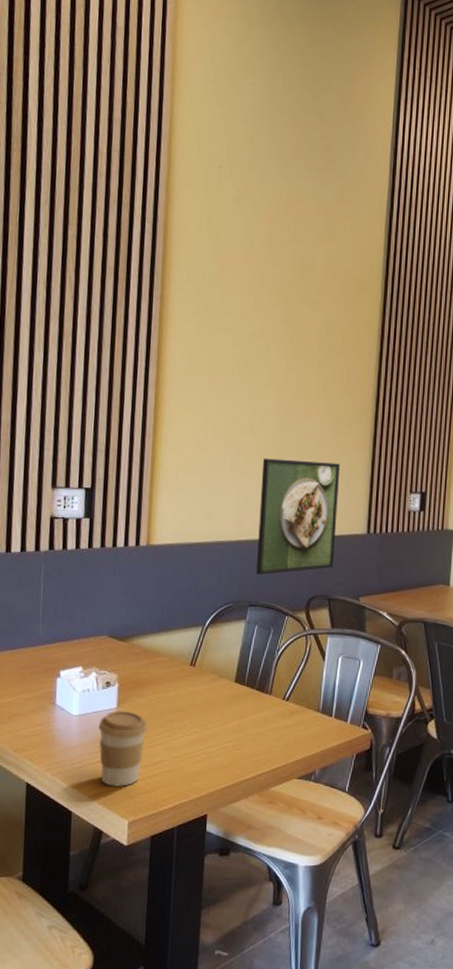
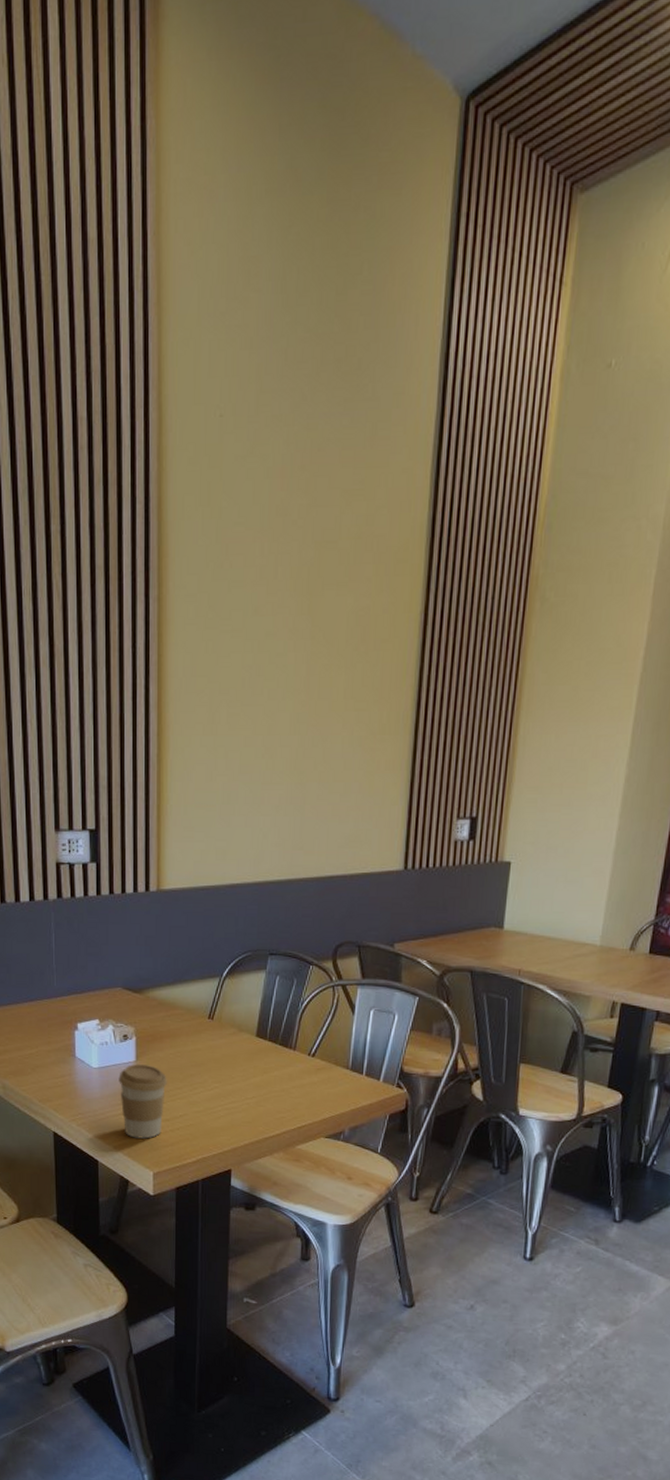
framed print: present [256,458,341,575] -> none [276,785,373,920]

